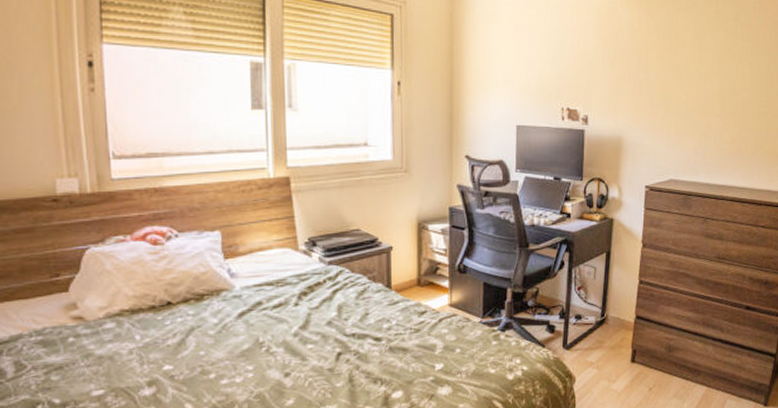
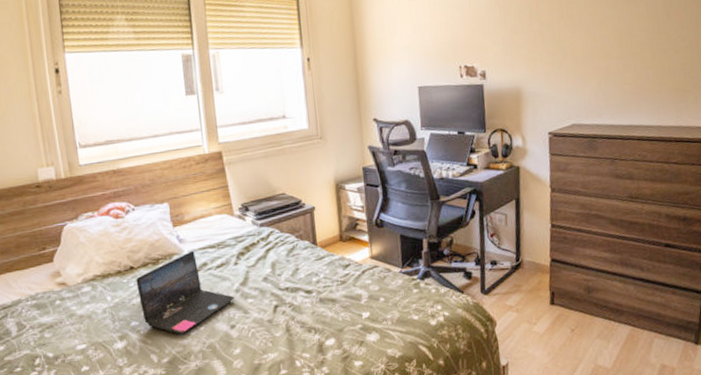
laptop: none [173,287,293,381] -> present [136,250,235,334]

